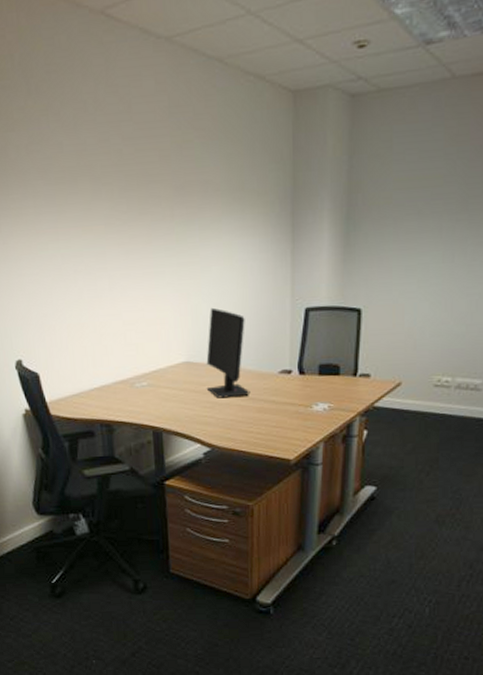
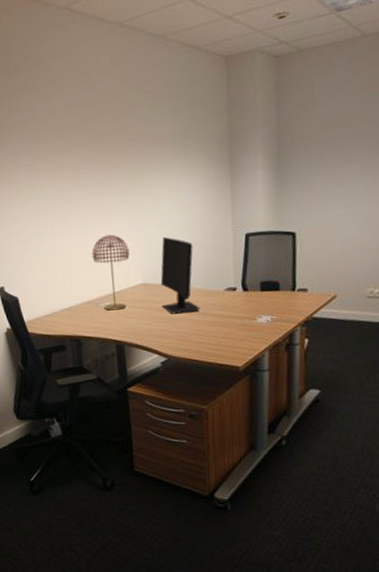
table lamp: none [127,302,172,392] -> present [91,234,130,311]

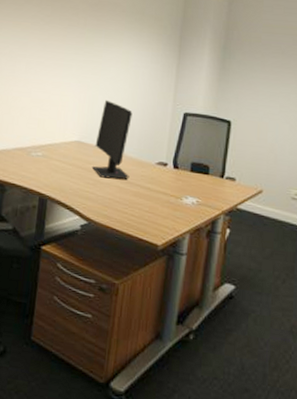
table lamp: present [91,234,130,311] -> none [34,87,71,163]

